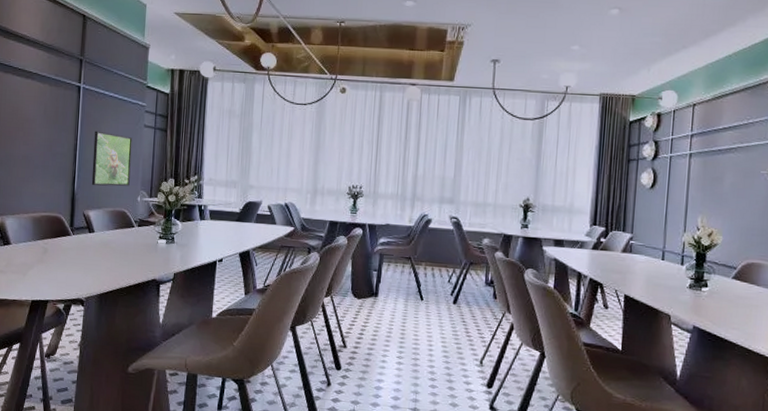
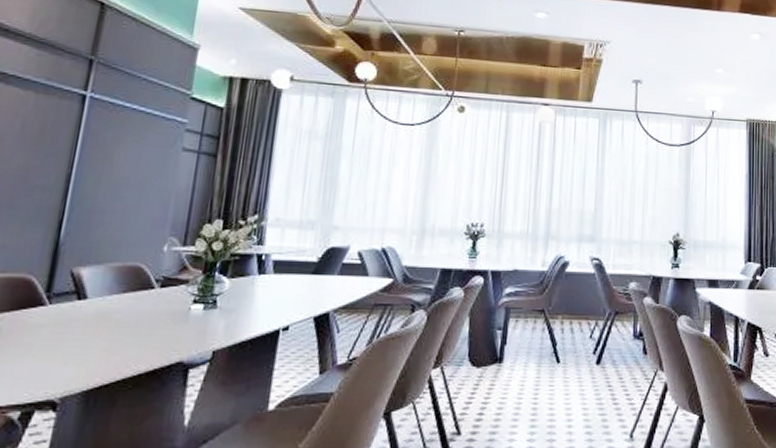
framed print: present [91,130,133,186] -> none [89,155,163,232]

